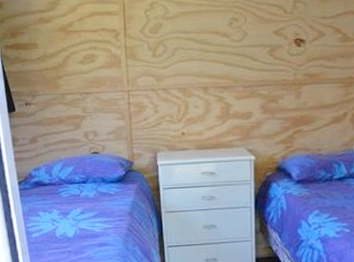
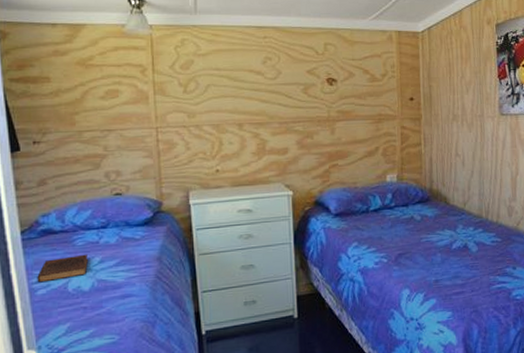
book: none [32,205,72,227] -> present [37,254,89,283]

